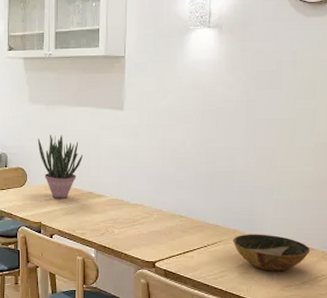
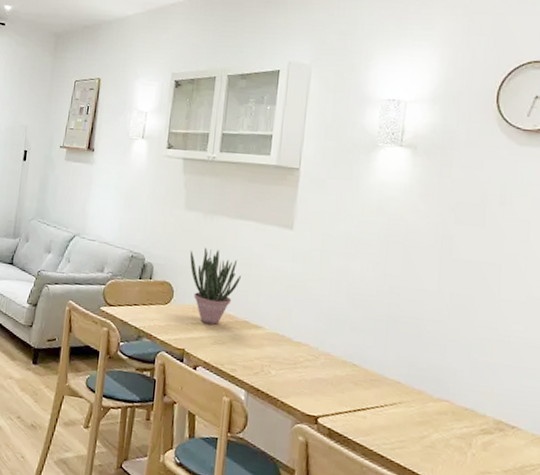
bowl: present [233,234,311,271] -> none [417,398,517,452]

